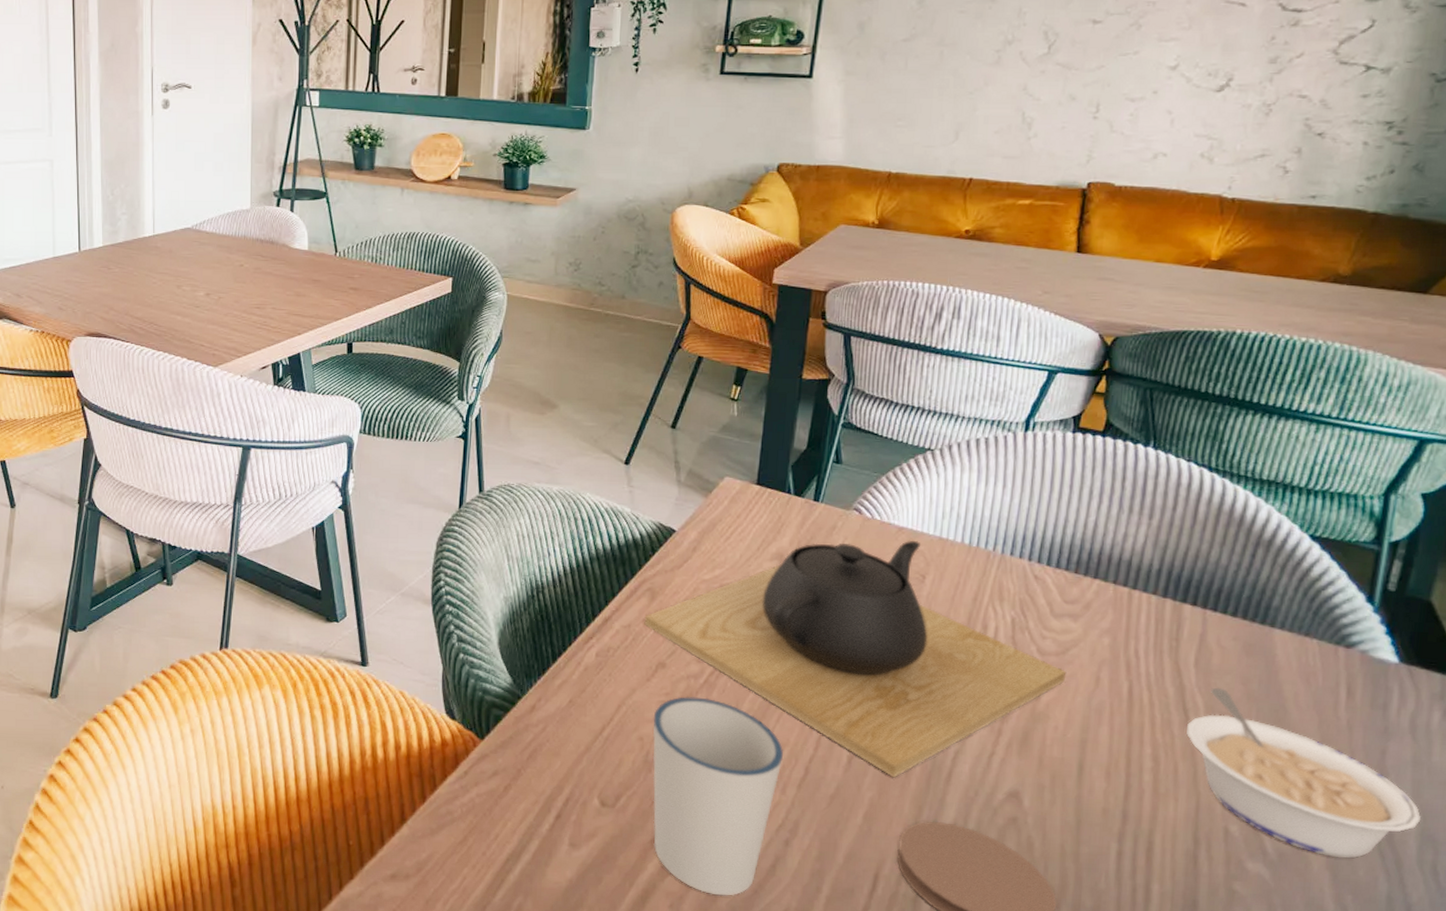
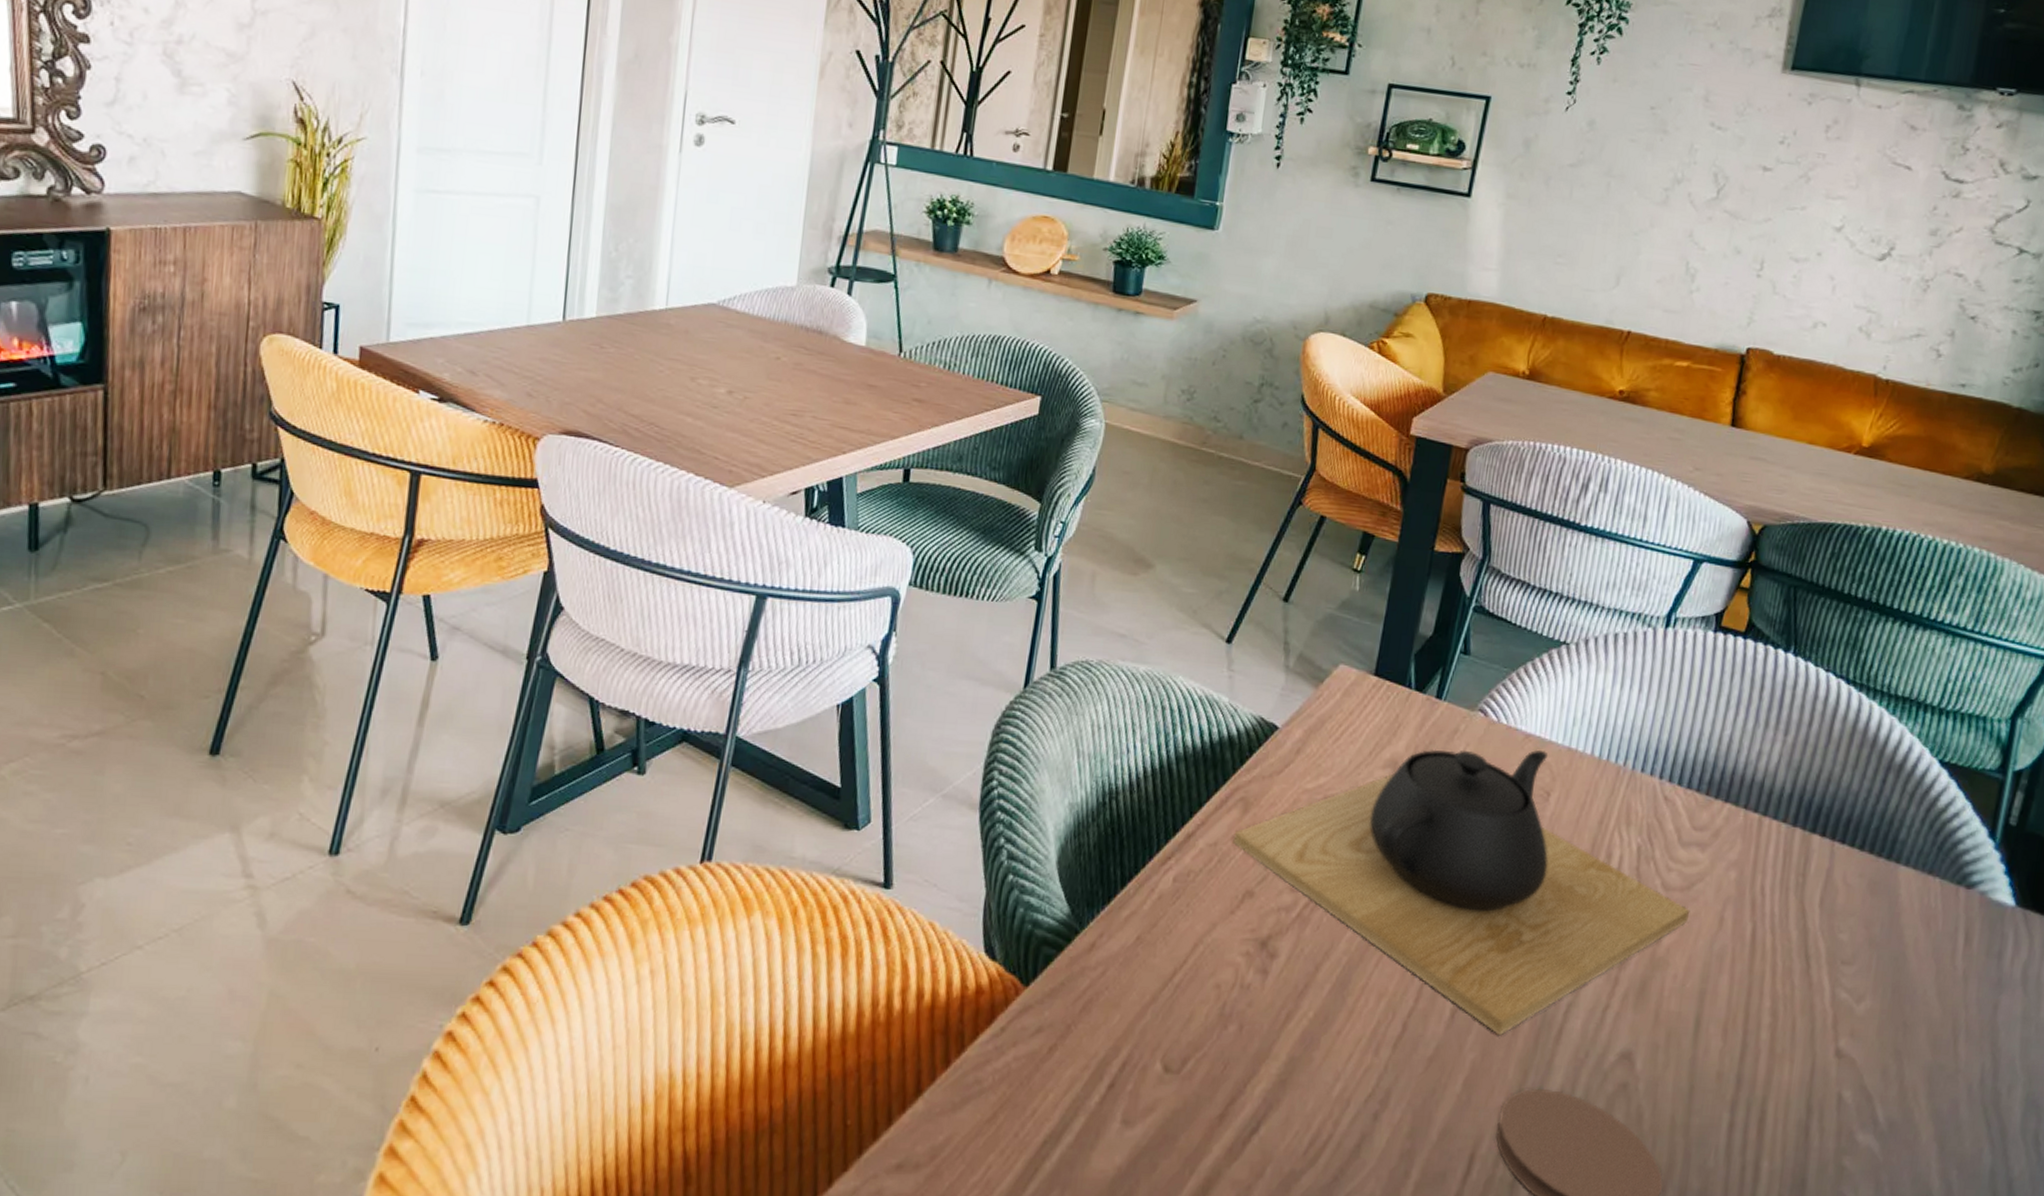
cup: present [652,697,784,896] -> none [1222,934,1380,1184]
legume: present [1186,688,1421,859] -> none [1807,932,2027,1128]

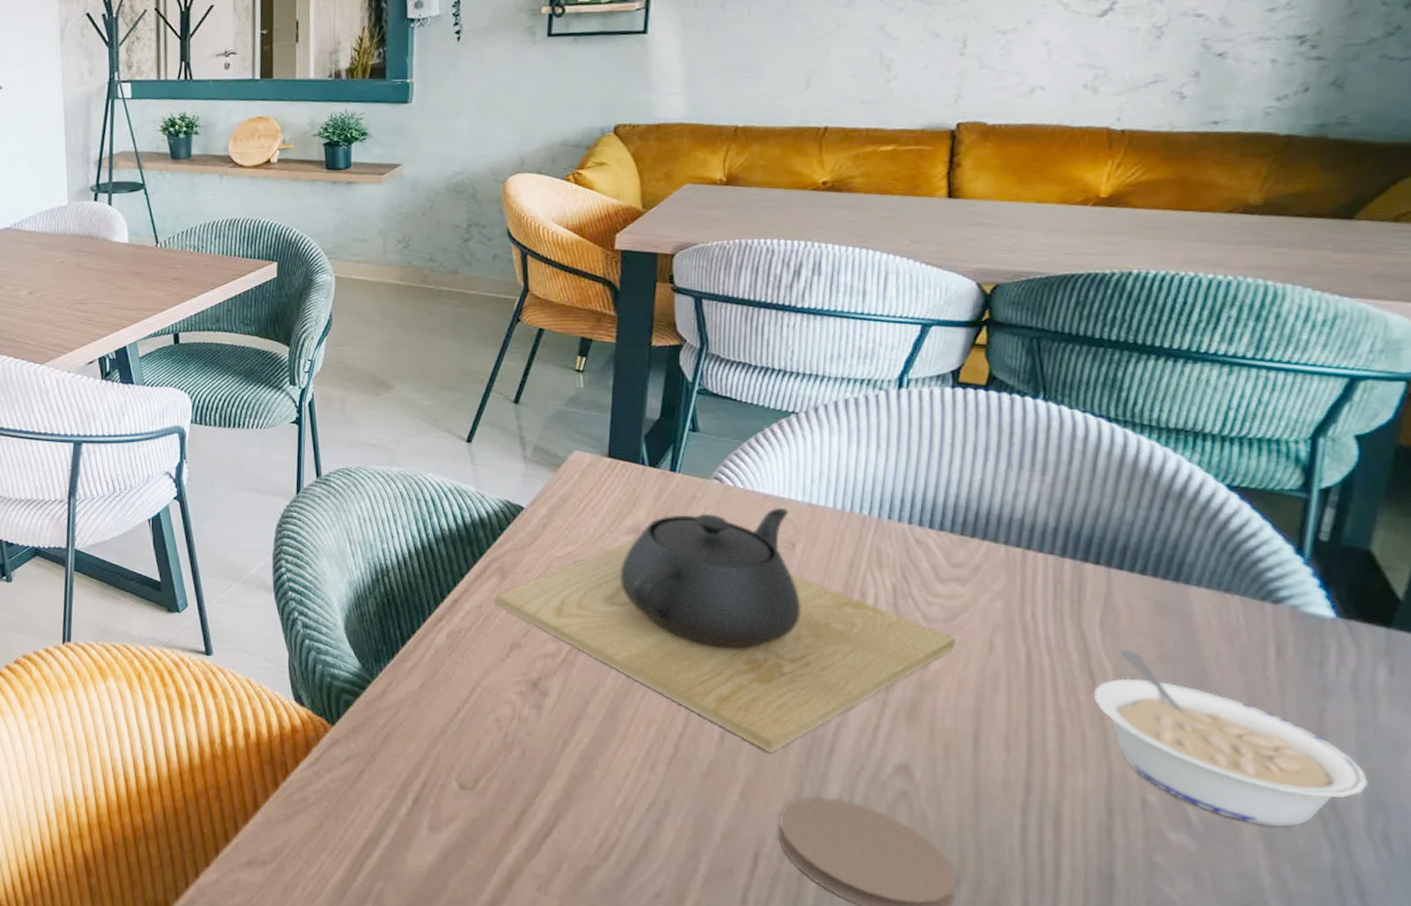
legume: none [1807,932,2027,1128] -> present [1094,651,1369,827]

